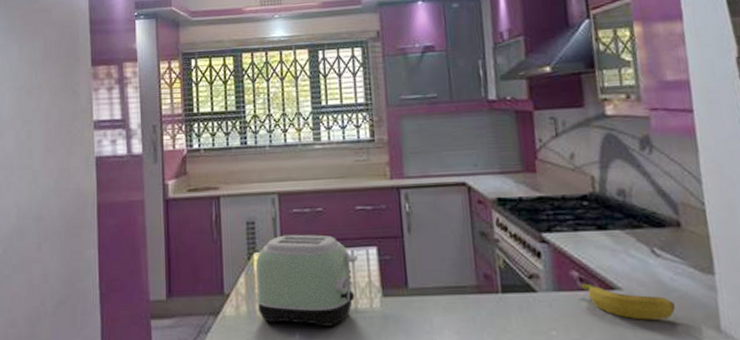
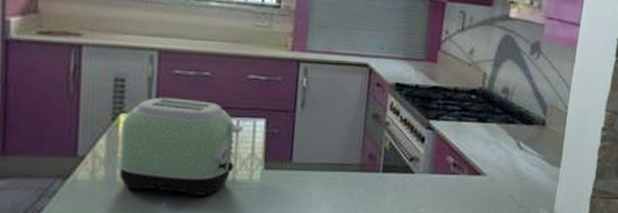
banana: present [581,283,675,320] -> none [453,168,524,202]

